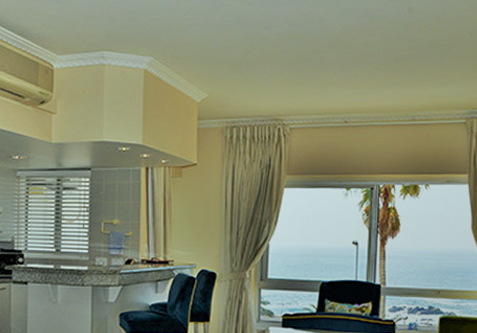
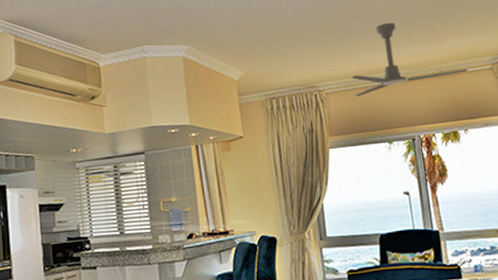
ceiling fan: none [316,59,442,136] -> present [351,22,469,97]

